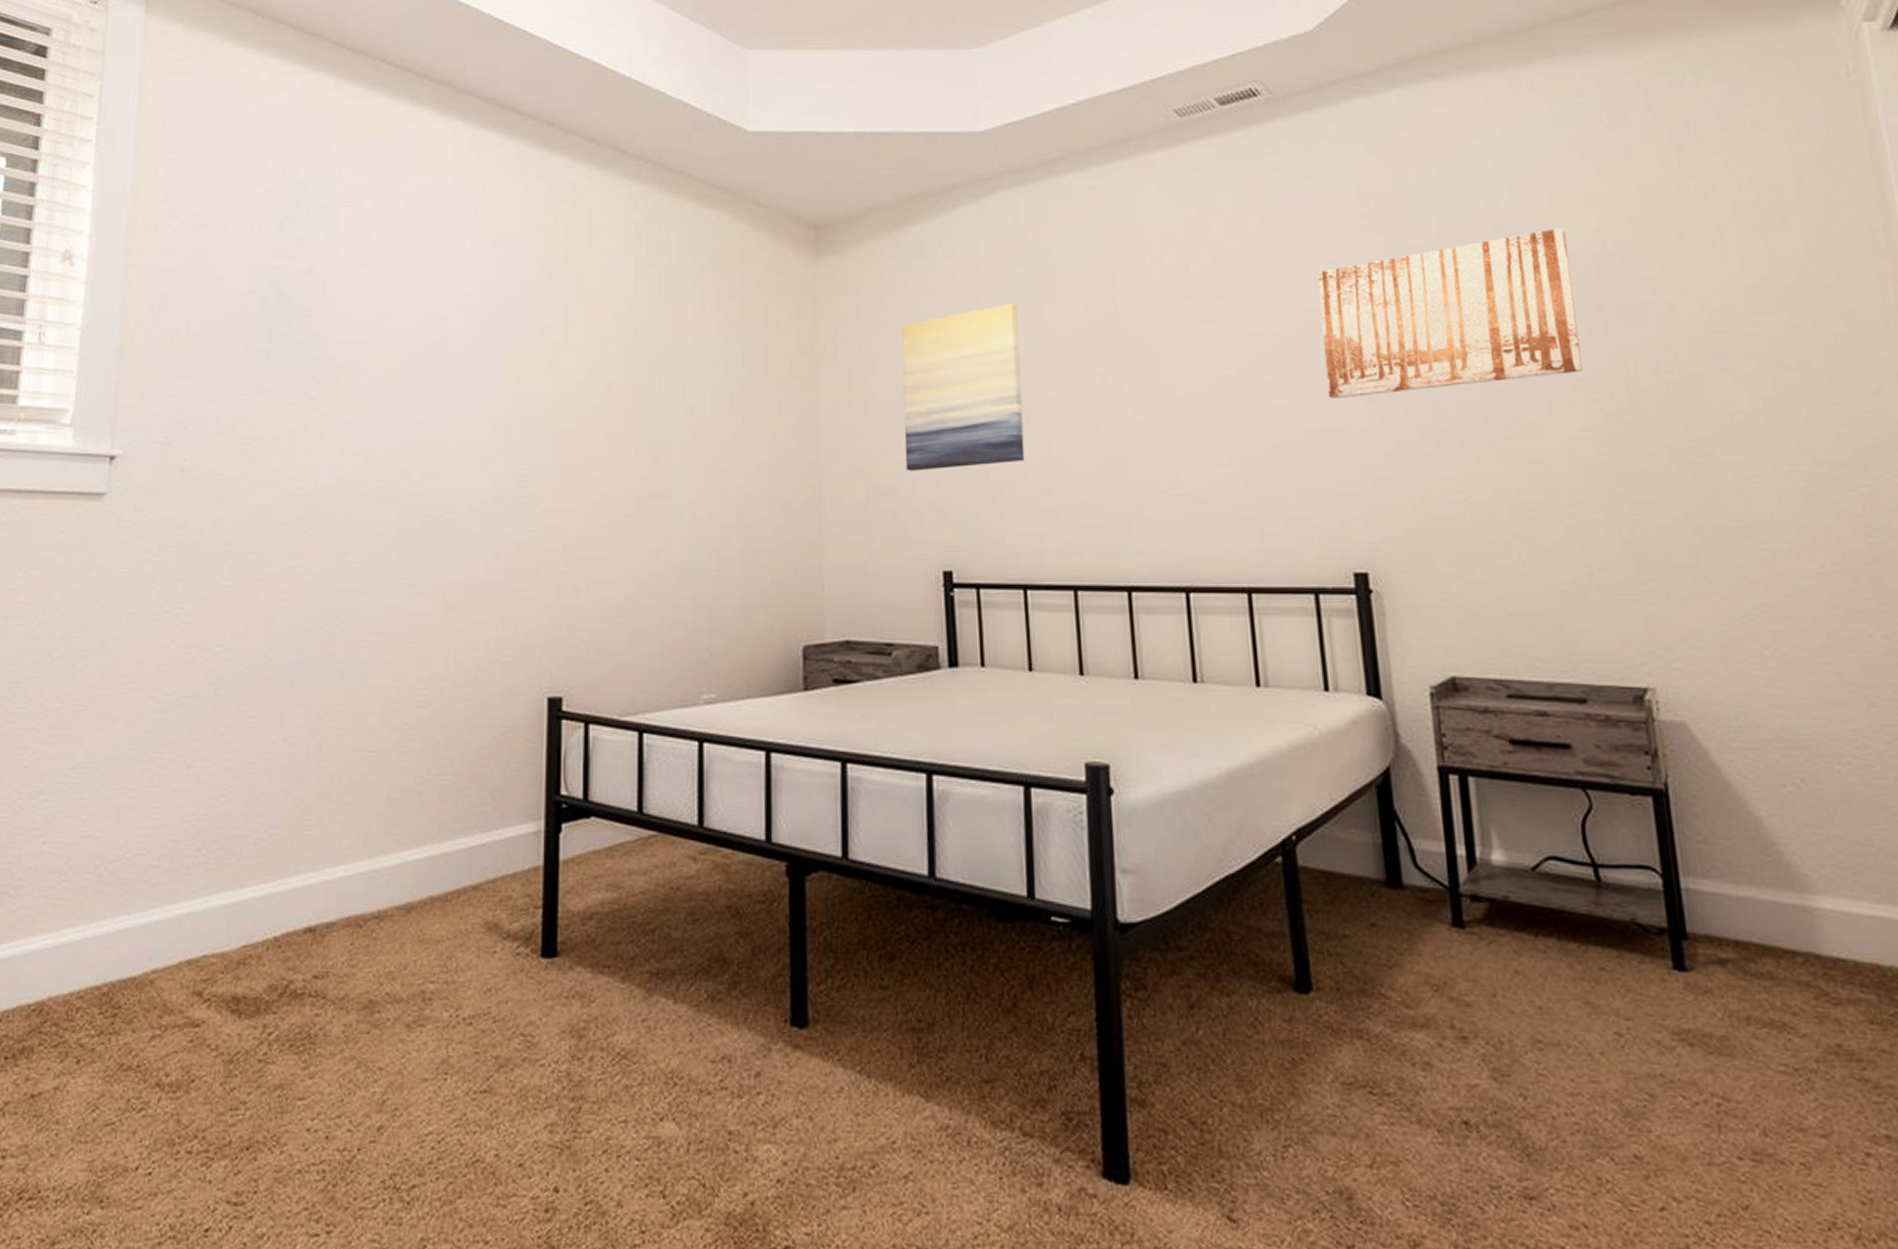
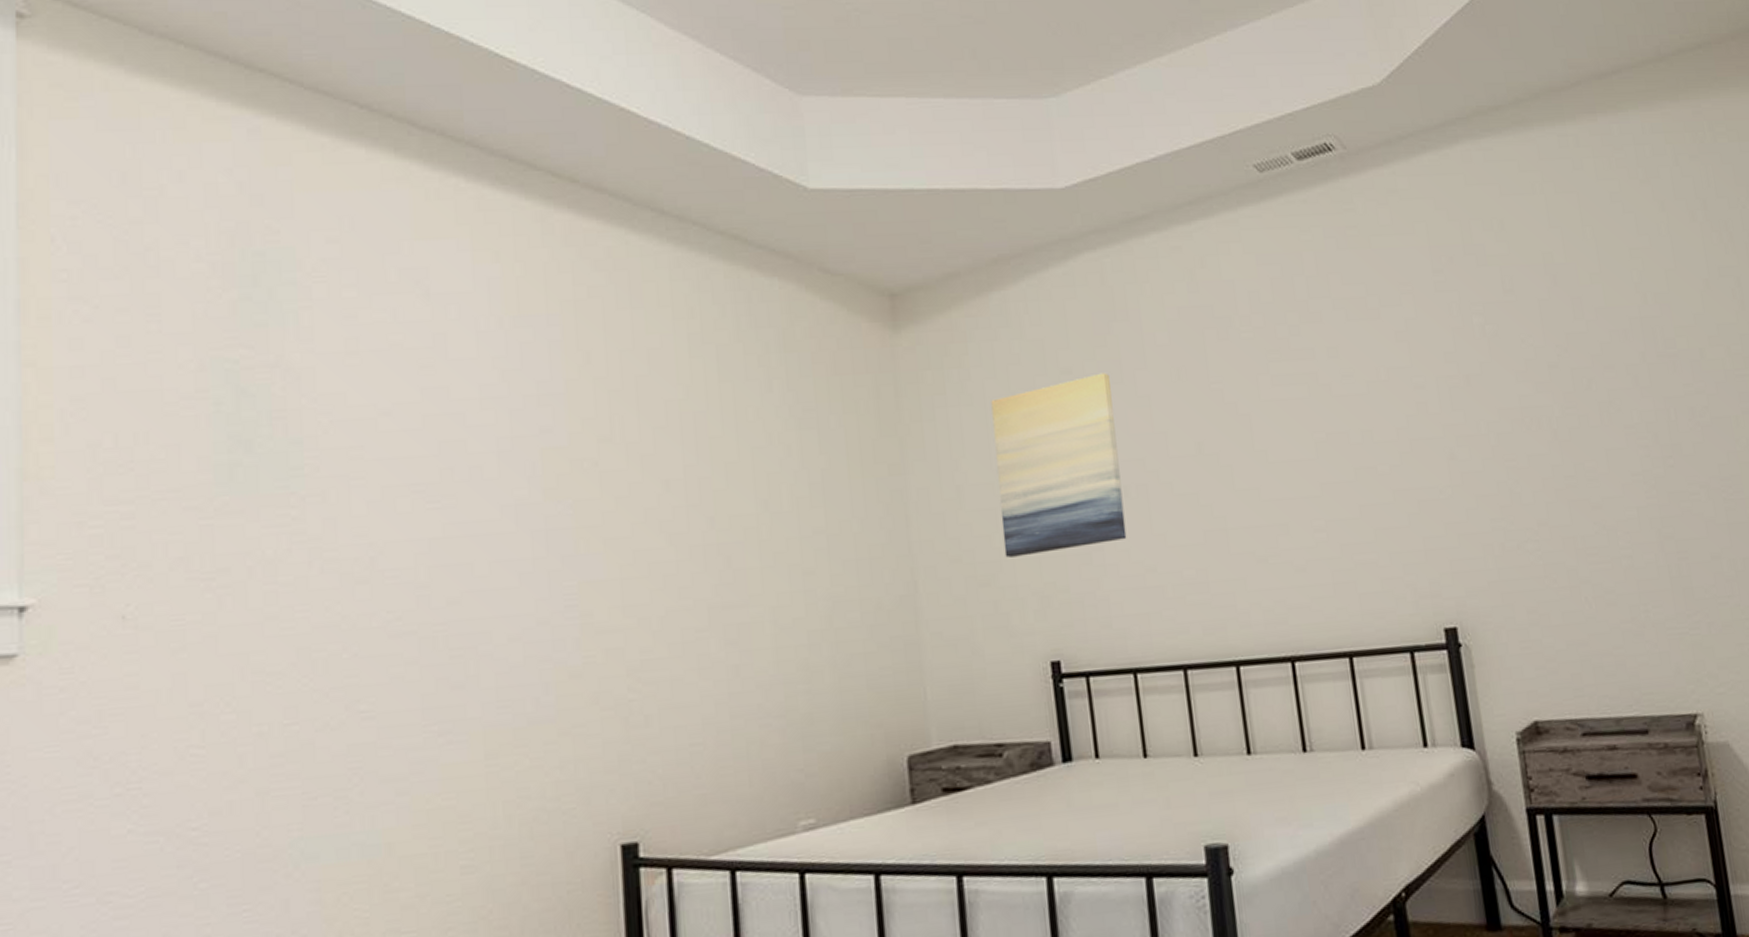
wall art: present [1317,228,1583,399] -> none [1397,280,1632,457]

